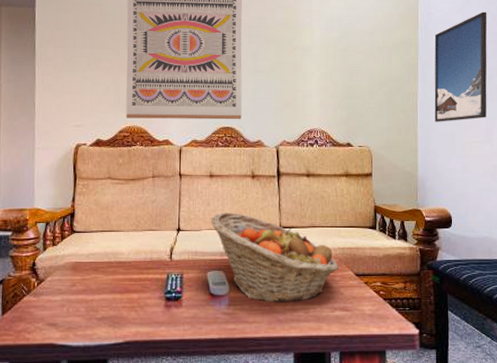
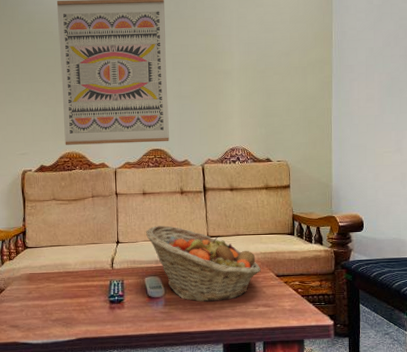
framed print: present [434,12,487,122] -> none [347,27,399,135]

